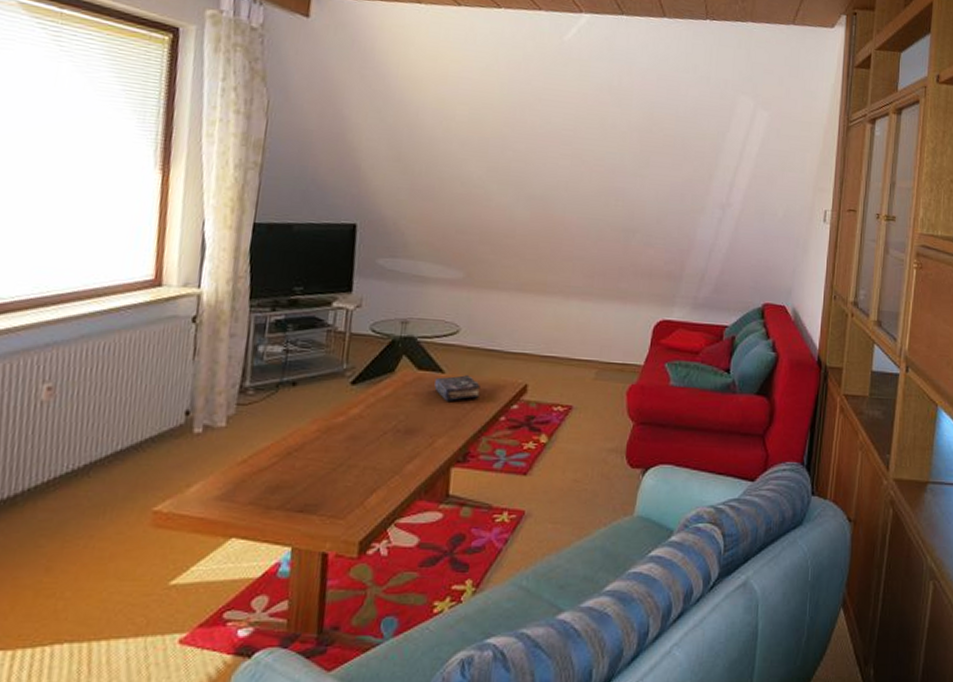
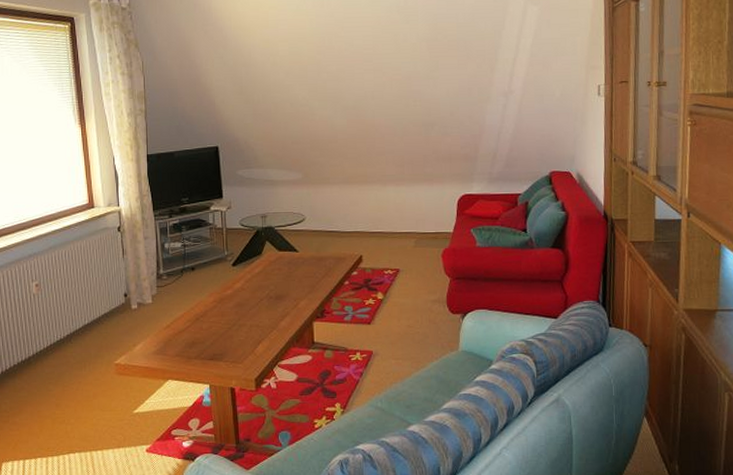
book: present [434,375,480,401] -> none [292,252,327,273]

